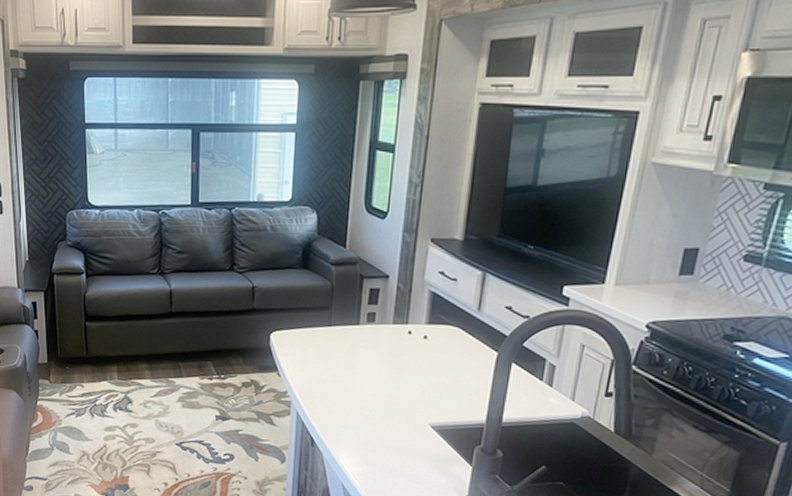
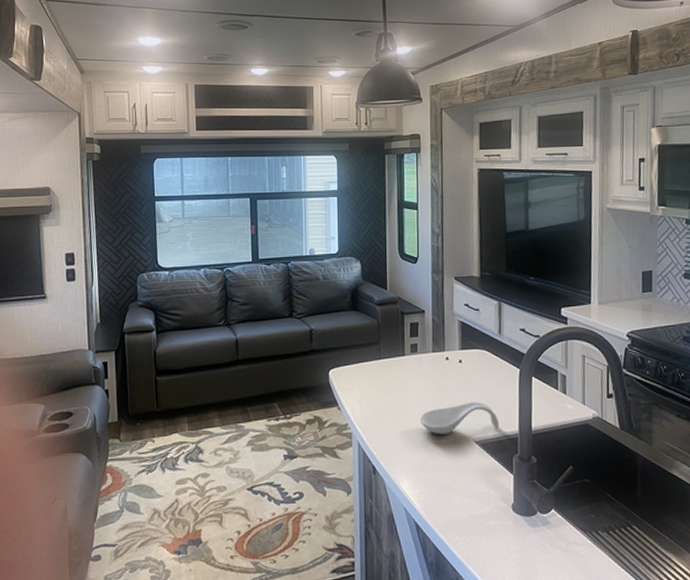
spoon rest: none [369,383,464,416] -> present [420,402,500,435]

